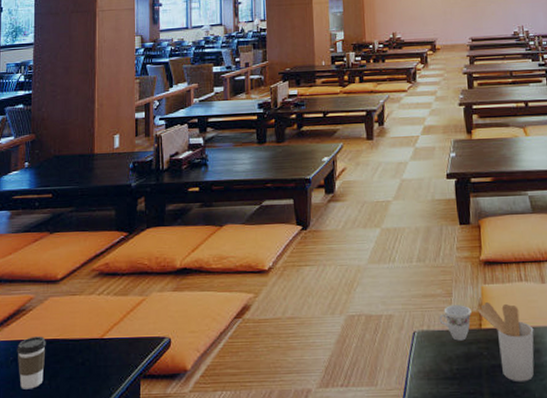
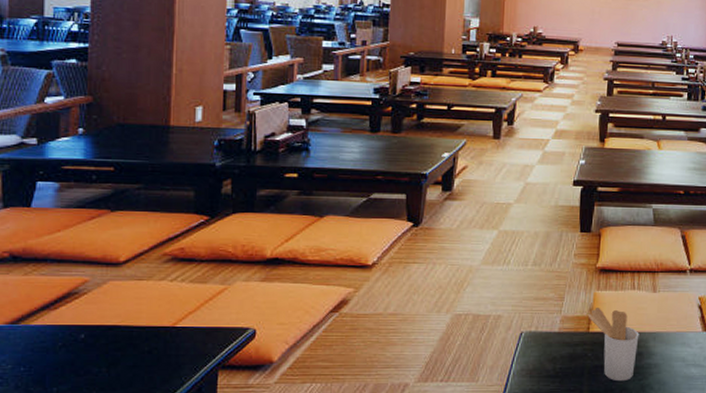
coffee cup: present [17,336,46,389] -> none [67,322,104,377]
teacup: present [439,304,471,341] -> none [548,308,581,342]

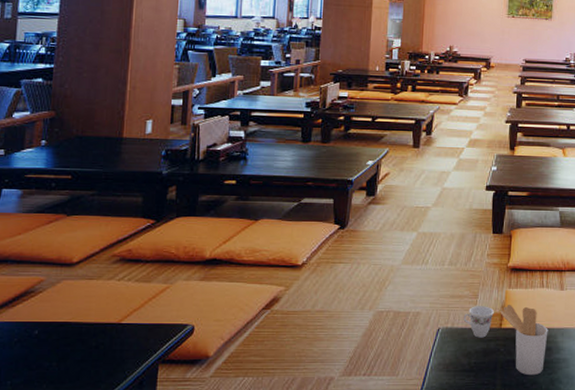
teacup: none [548,308,581,342] -> present [463,305,494,338]

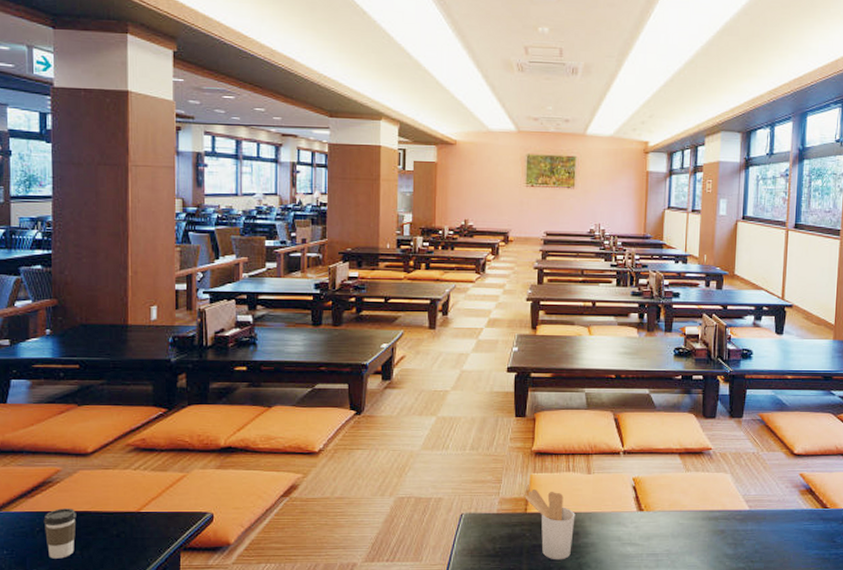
coffee cup: none [22,319,56,370] -> present [43,508,76,559]
teacup: present [463,305,494,338] -> none [487,490,518,523]

